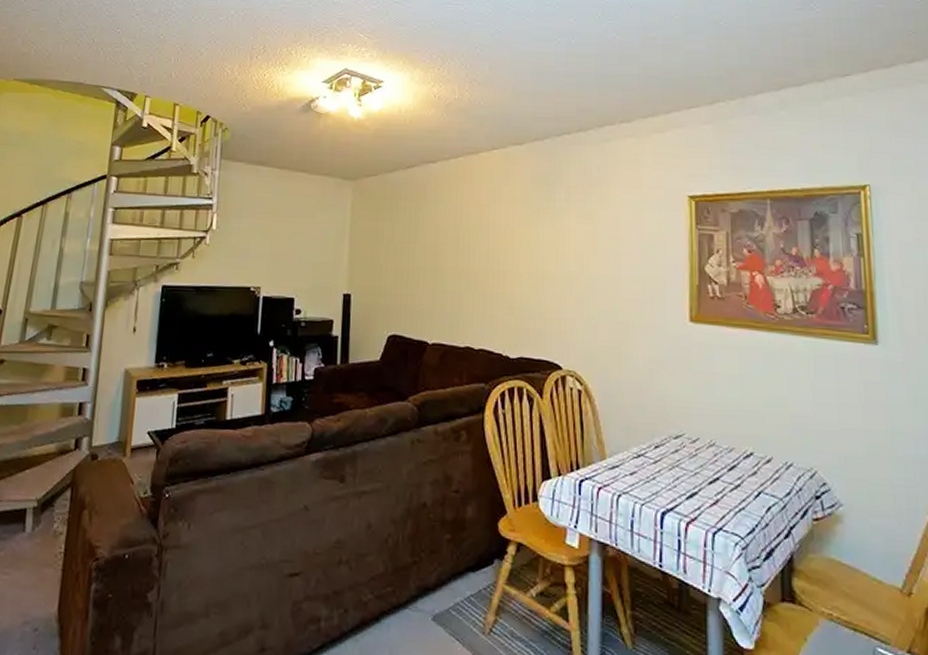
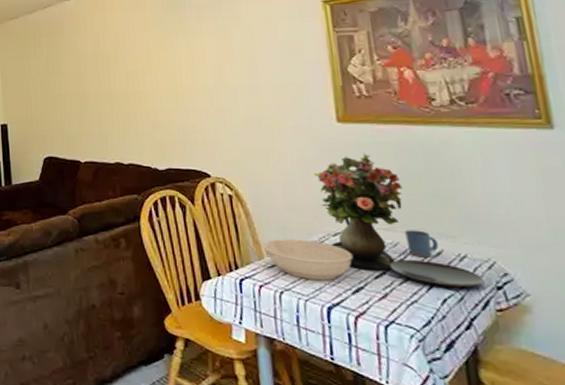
bowl: none [606,439,691,485] -> present [262,239,354,281]
bouquet: none [662,355,743,477] -> present [313,152,403,272]
plate: none [723,466,805,495] -> present [389,260,484,287]
mug: none [740,436,770,465] -> present [404,230,439,258]

